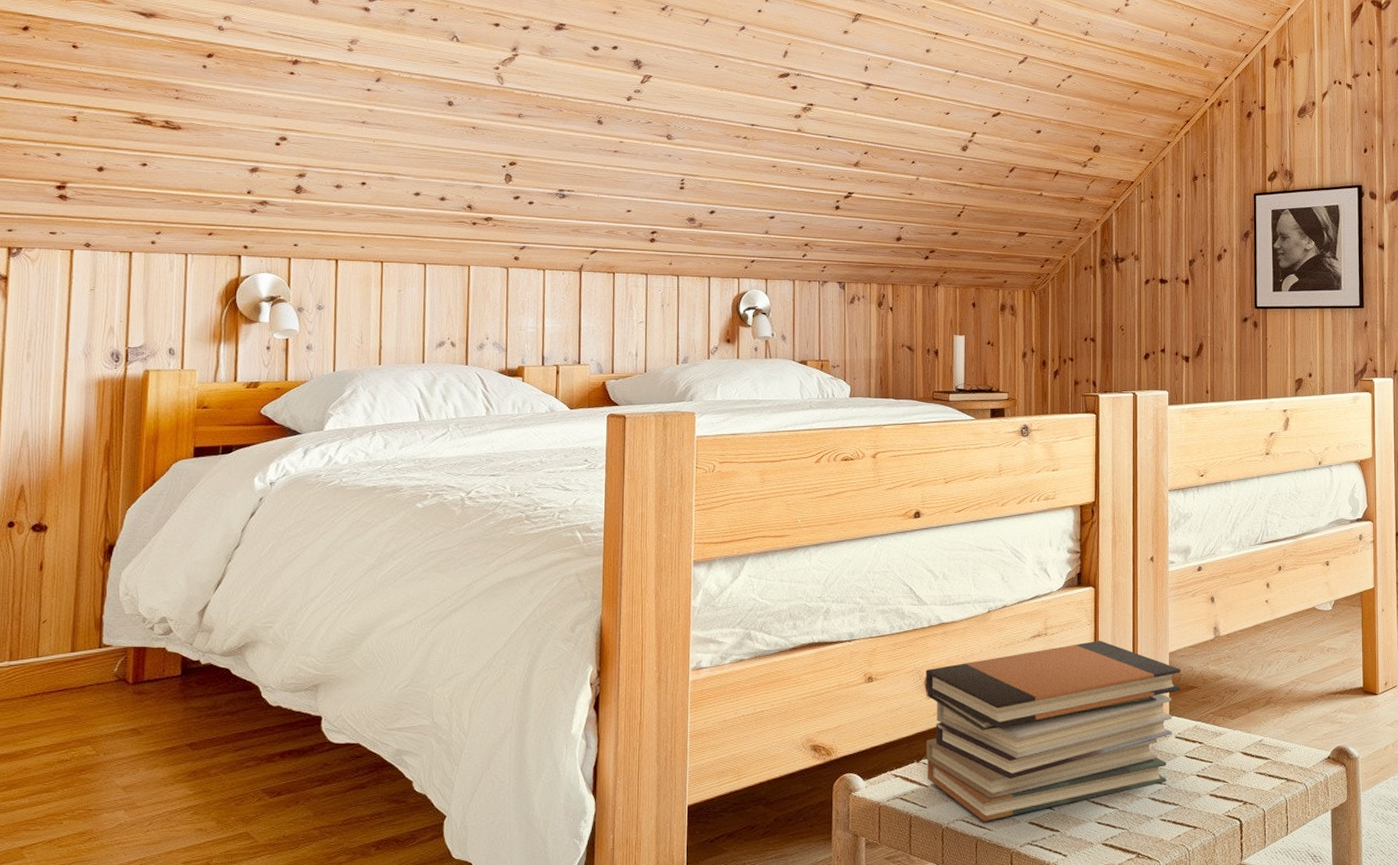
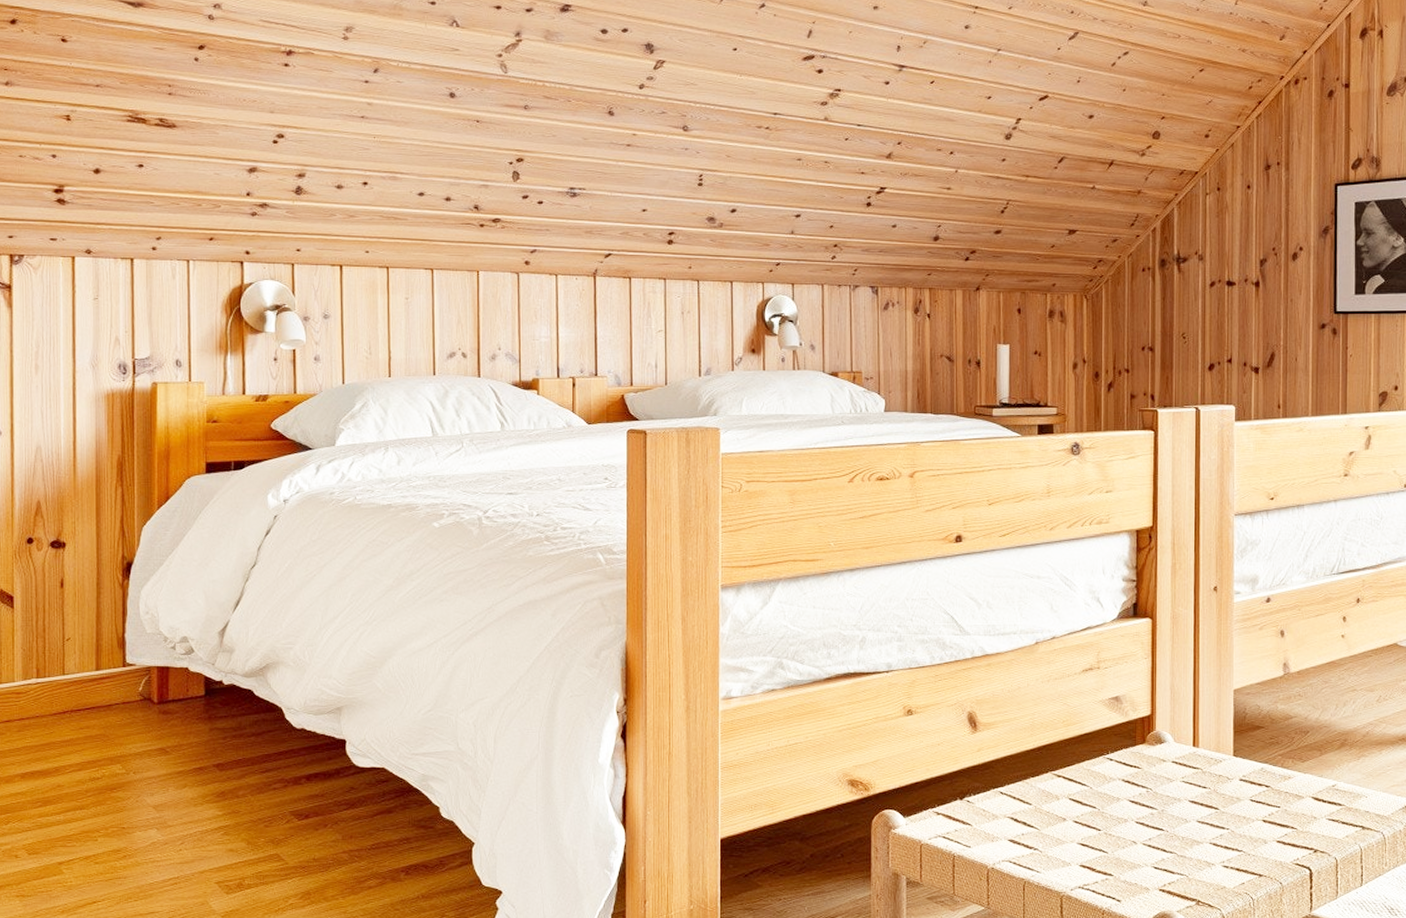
book stack: present [926,640,1181,821] -> none [969,675,1247,863]

